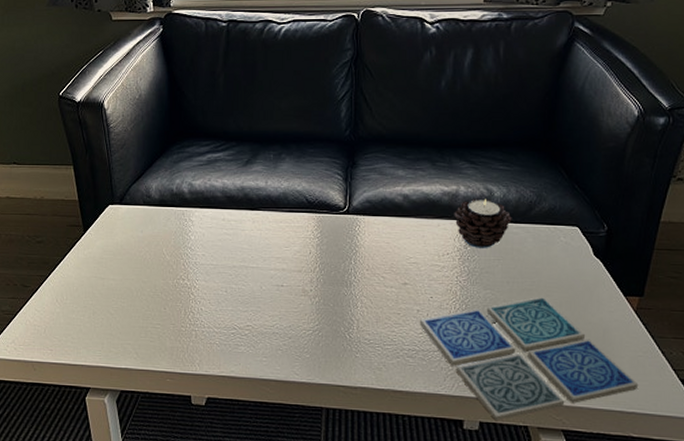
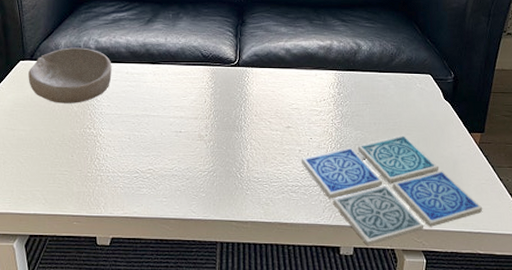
bowl: none [117,191,207,252] -> present [28,47,112,103]
candle: present [454,198,512,248] -> none [329,51,377,94]

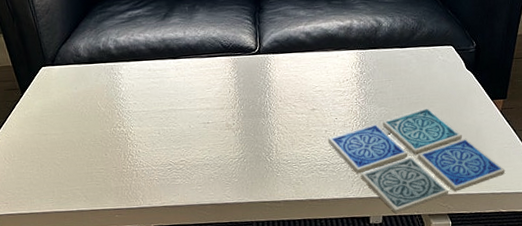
bowl: present [28,47,112,103] -> none [51,48,135,106]

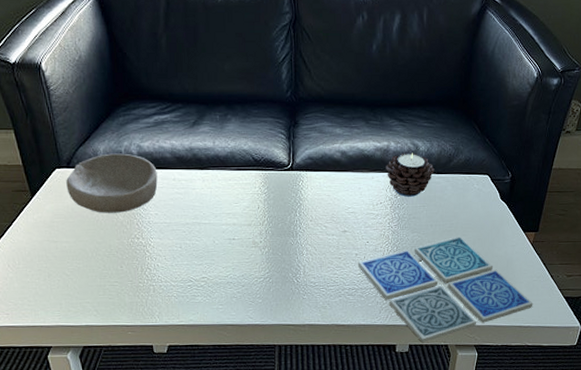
bowl: none [51,48,135,106] -> present [66,153,158,213]
candle: none [350,29,398,73] -> present [386,152,435,197]

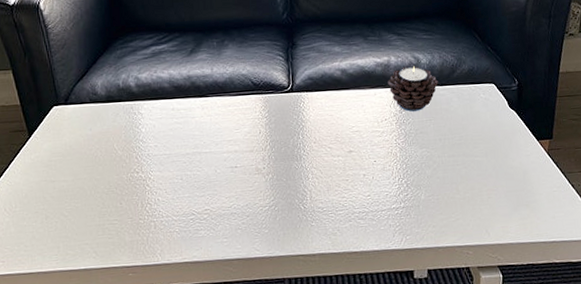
bowl: present [66,153,158,213] -> none [64,86,157,149]
drink coaster: present [357,236,533,342] -> none [366,148,556,266]

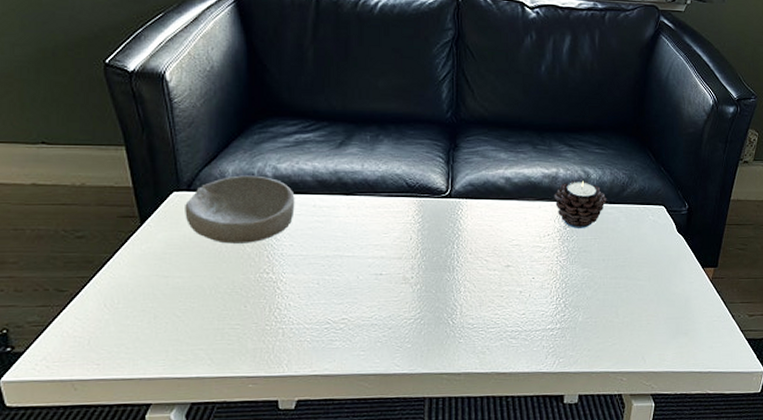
bowl: none [64,86,157,149] -> present [185,175,295,244]

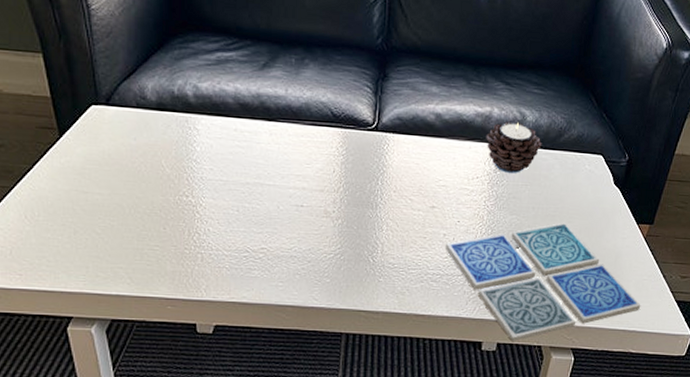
bowl: present [185,175,295,244] -> none [104,92,216,164]
drink coaster: none [521,271,714,392] -> present [444,222,641,341]

